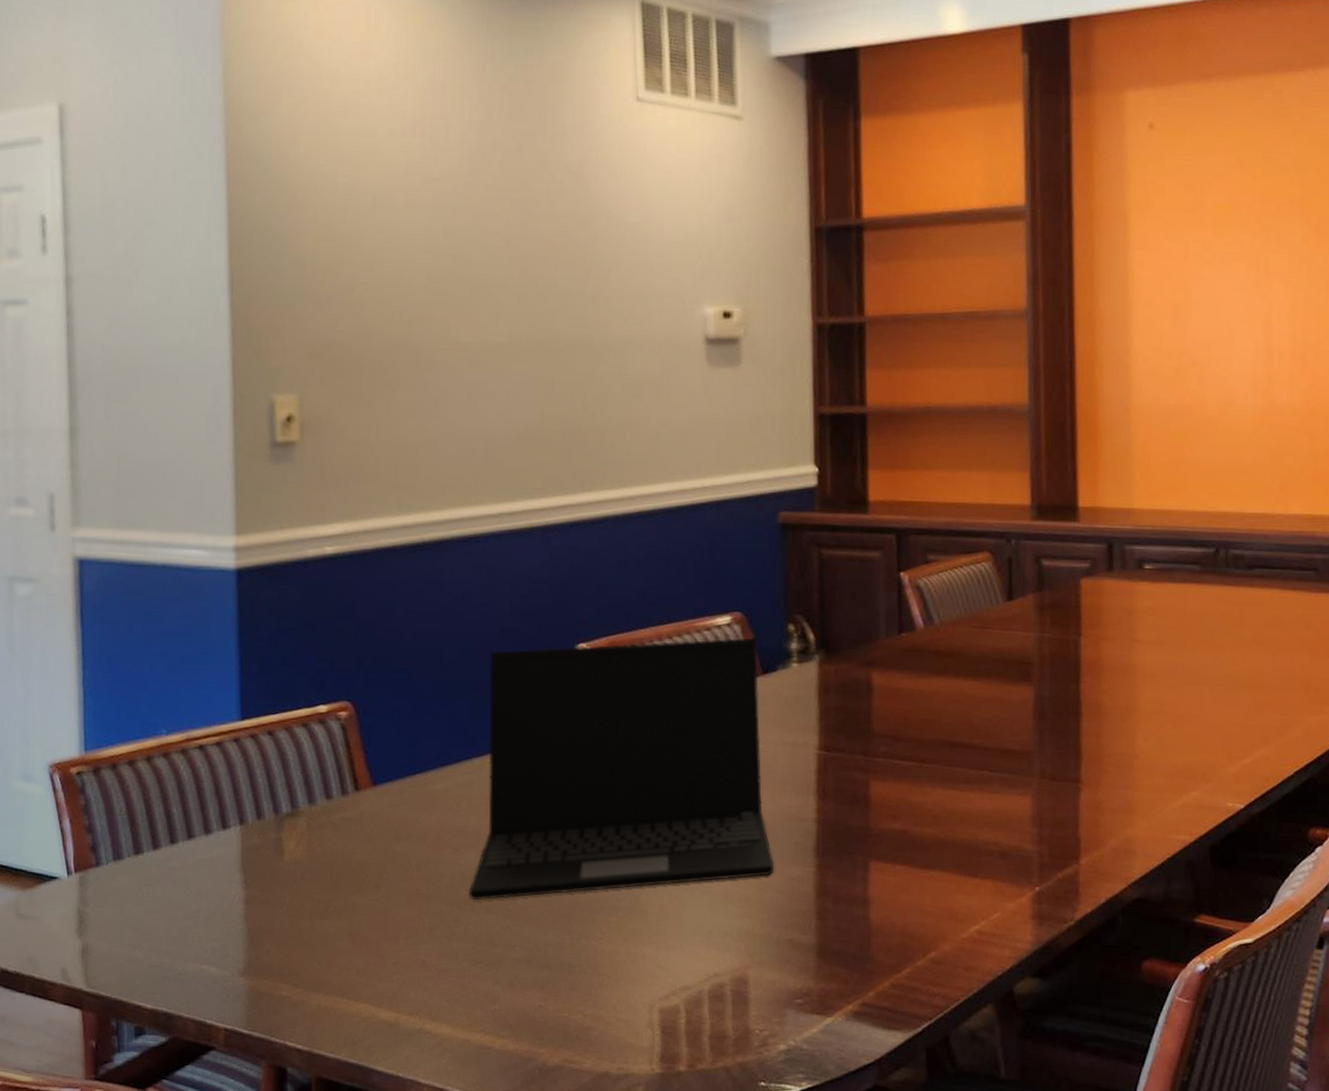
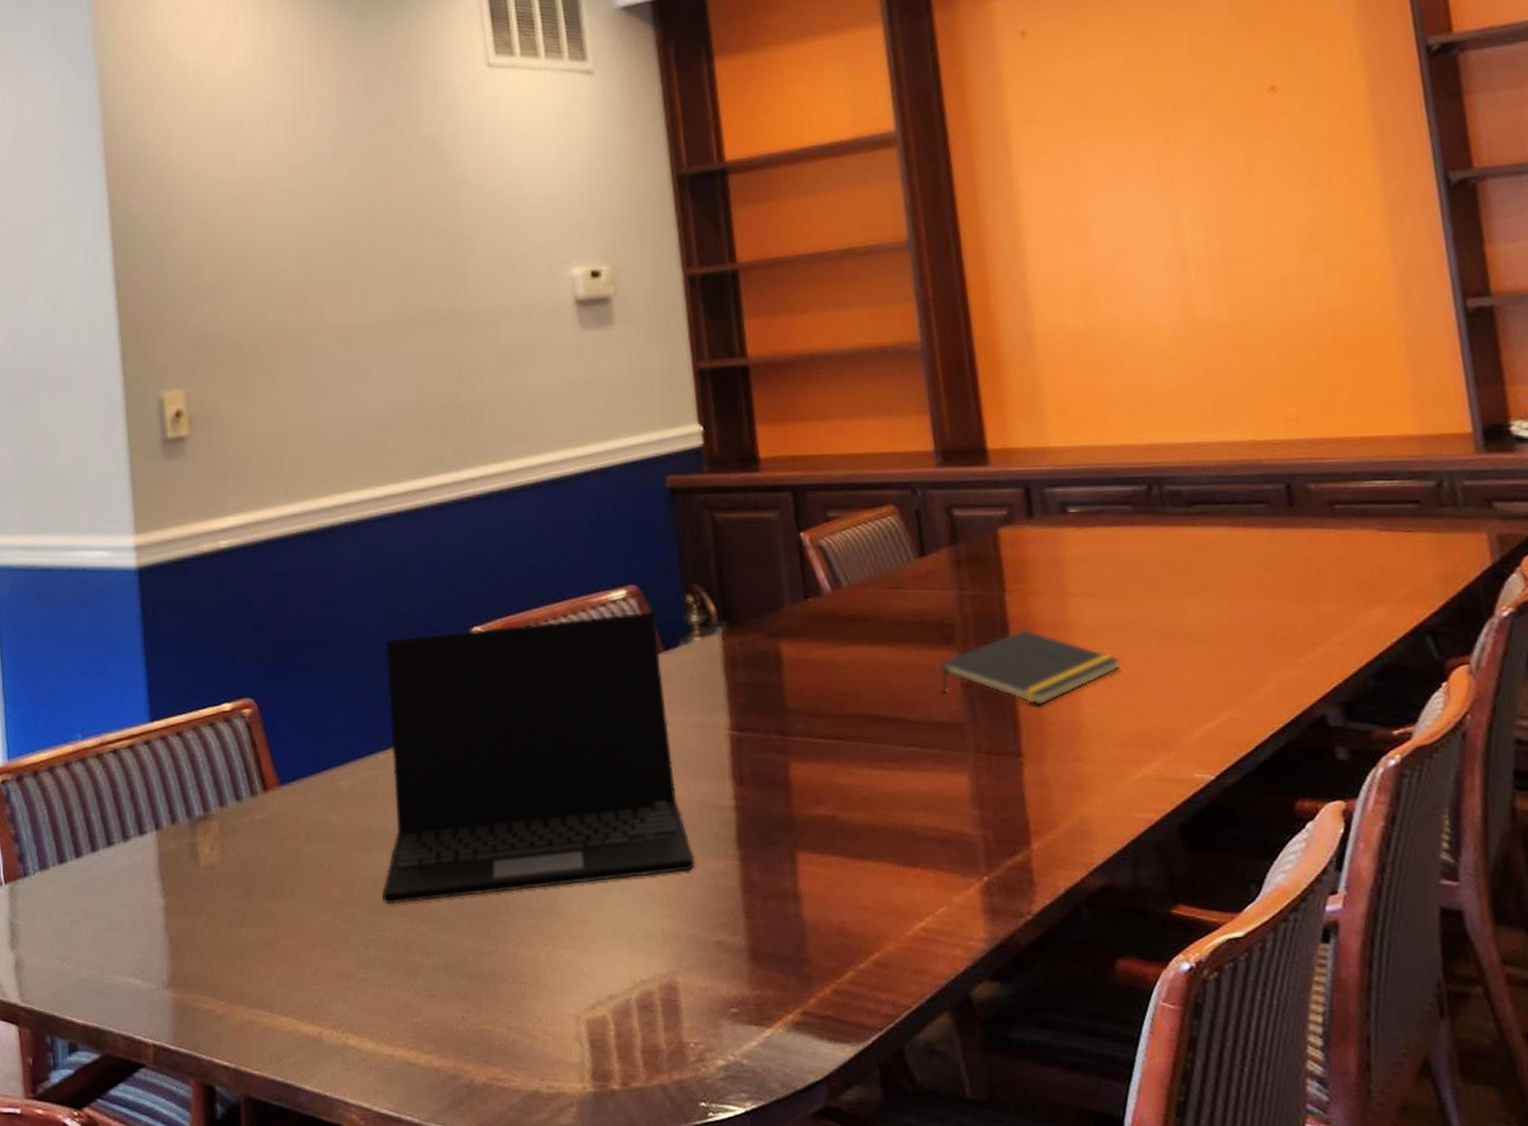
notepad: none [1015,670,1176,739] -> present [939,628,1121,706]

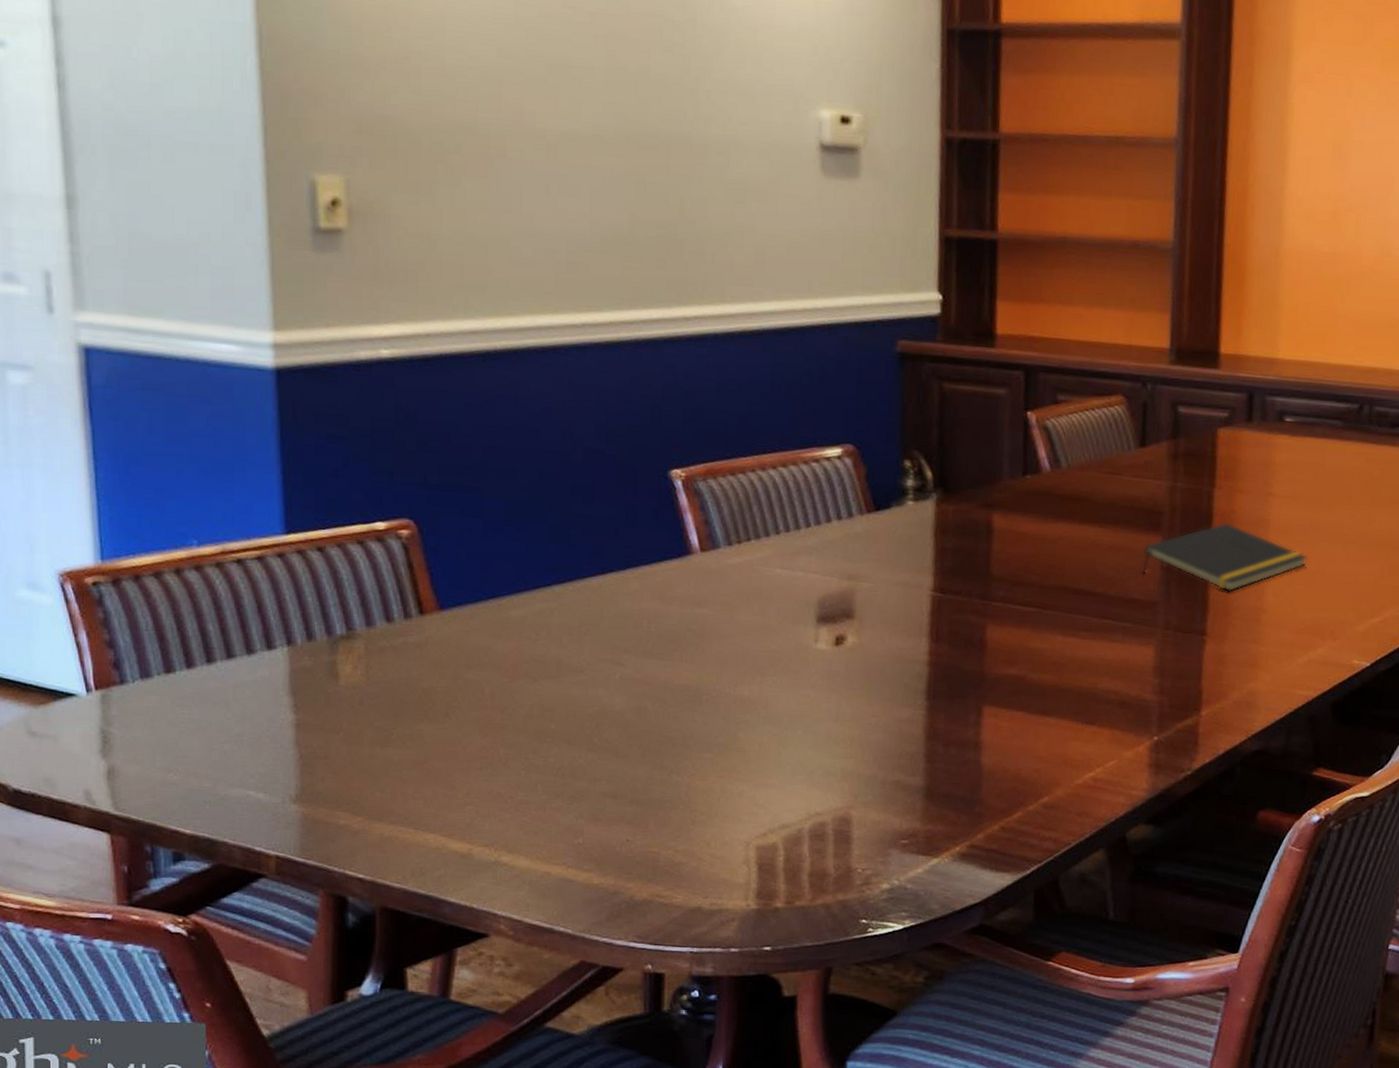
laptop: present [381,611,695,905] -> none [548,471,883,733]

